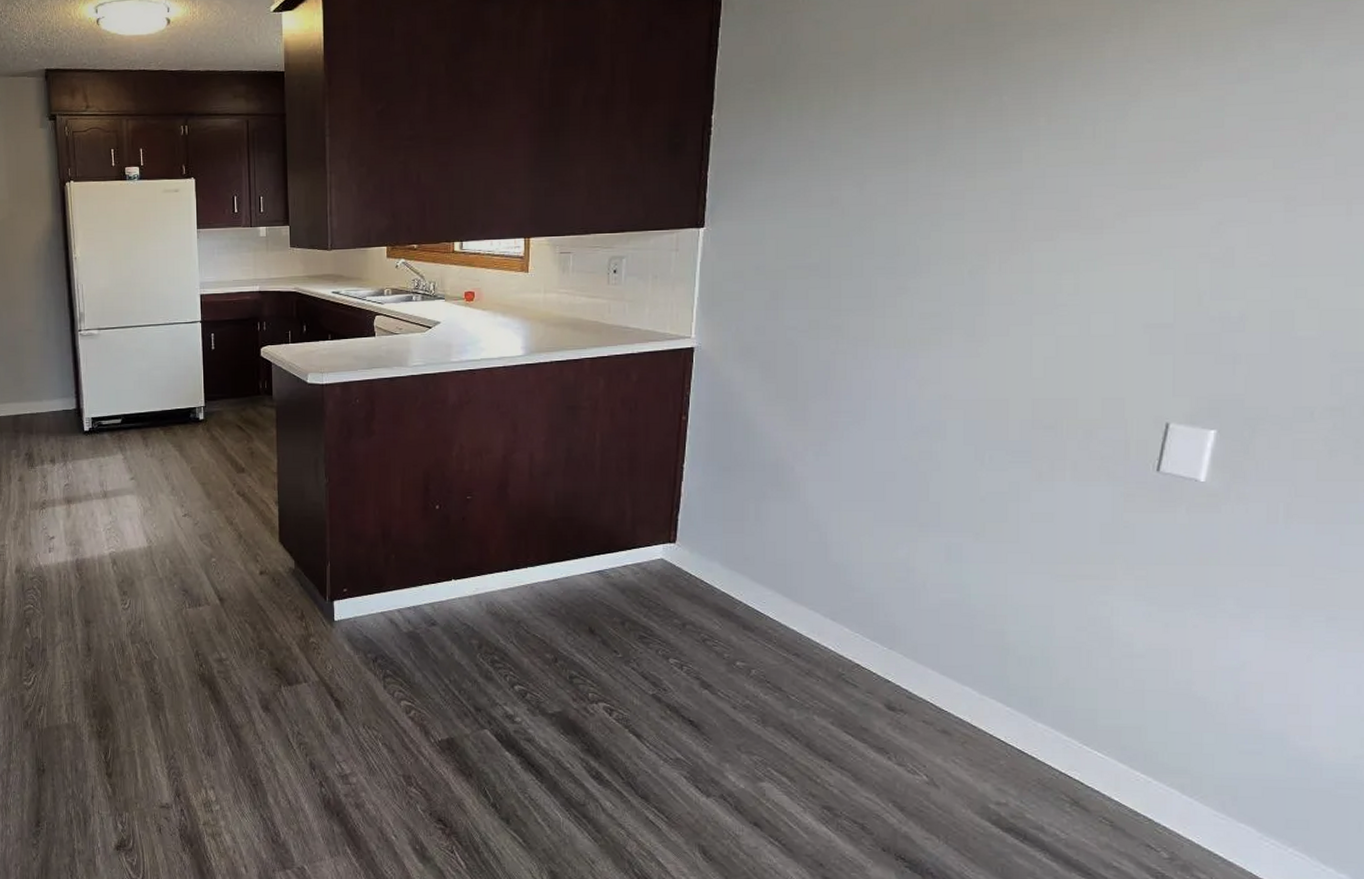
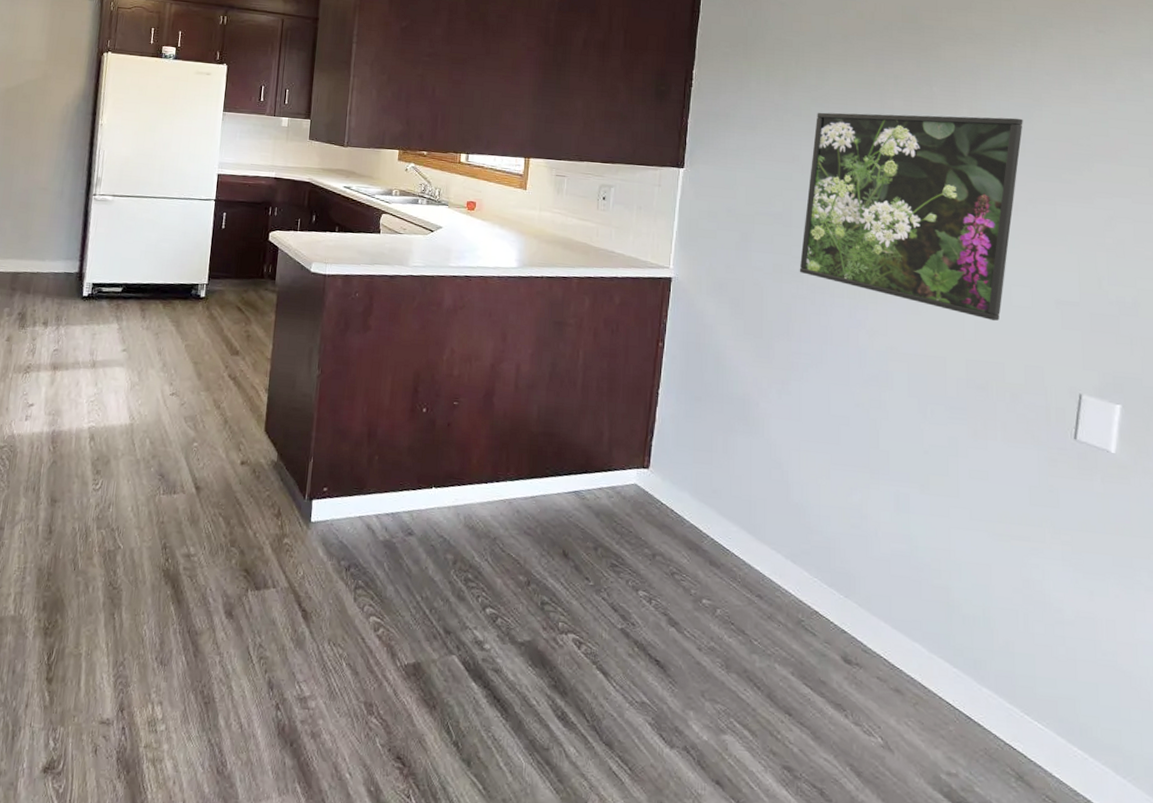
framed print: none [839,119,1115,355] -> present [799,112,1023,322]

